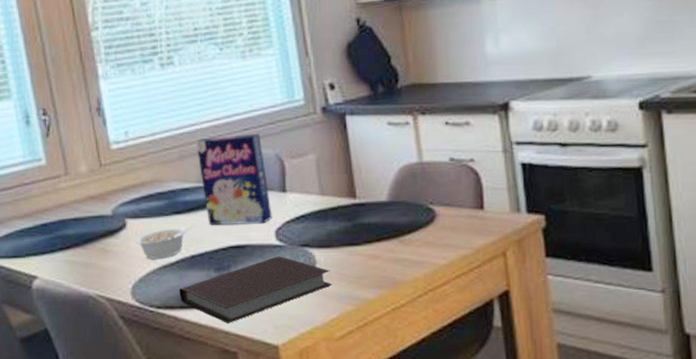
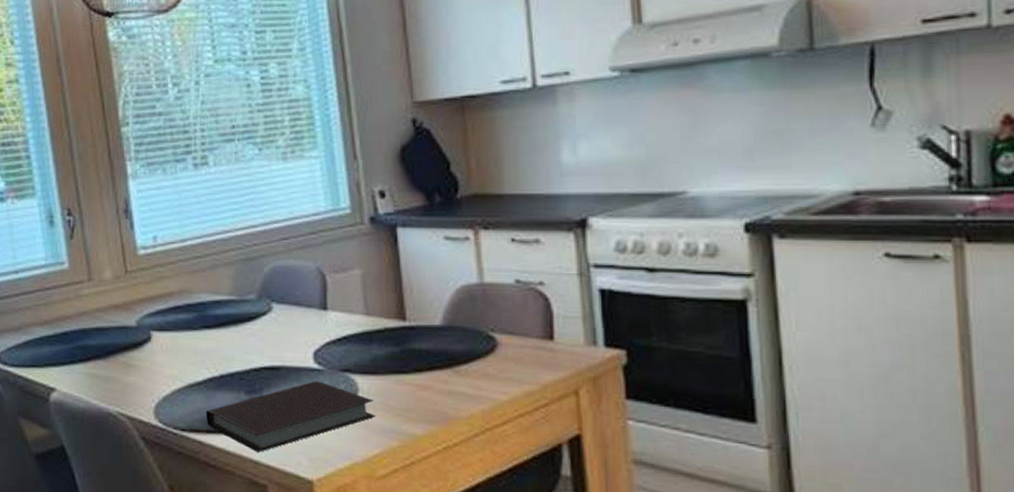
legume: present [135,224,196,260] -> none [160,341,227,378]
cereal box: present [195,133,272,226] -> none [229,243,311,344]

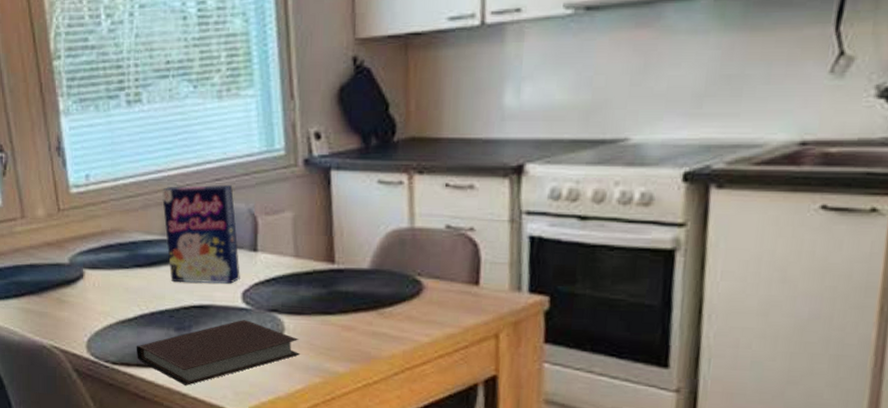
cereal box: none [229,243,311,344] -> present [161,184,240,284]

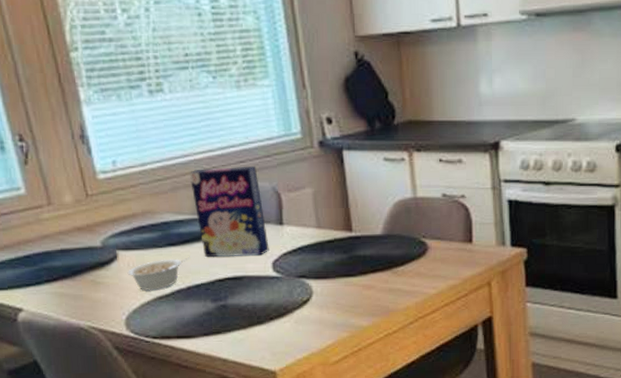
legume: none [92,279,157,314] -> present [127,256,191,291]
notebook: present [136,320,300,386] -> none [175,287,328,351]

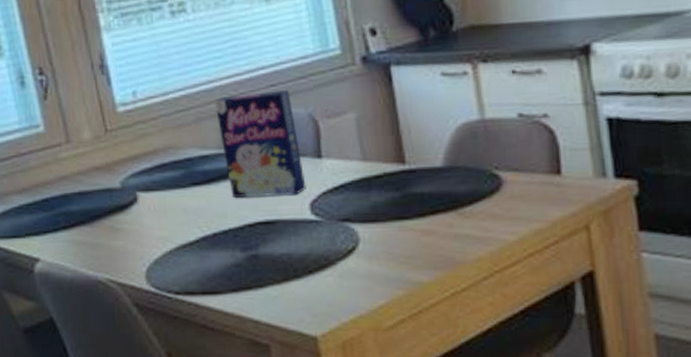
legume: present [127,256,191,291] -> none [148,197,218,239]

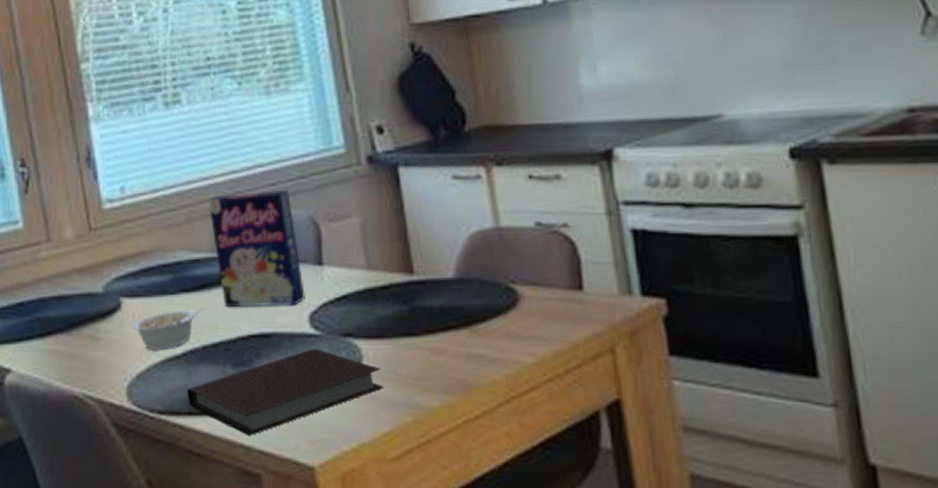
legume: none [148,197,218,239] -> present [131,305,209,351]
notebook: none [200,233,378,311] -> present [186,349,383,436]

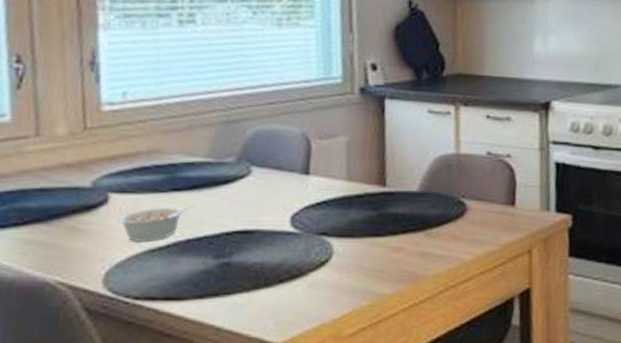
notebook: present [186,349,383,436] -> none [165,244,348,318]
cereal box: present [208,189,305,308] -> none [209,107,290,208]

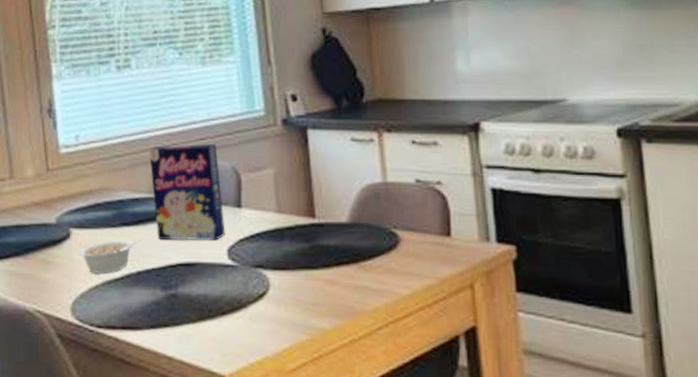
cereal box: none [209,107,290,208] -> present [148,143,225,241]

